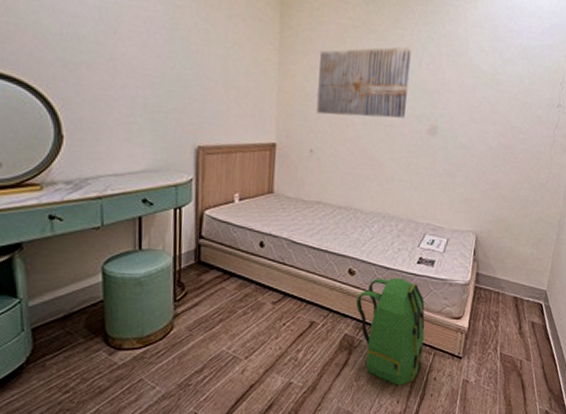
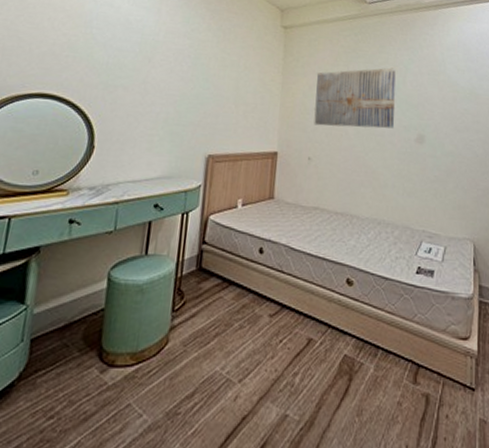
backpack: present [356,278,425,386] -> none [355,289,430,424]

